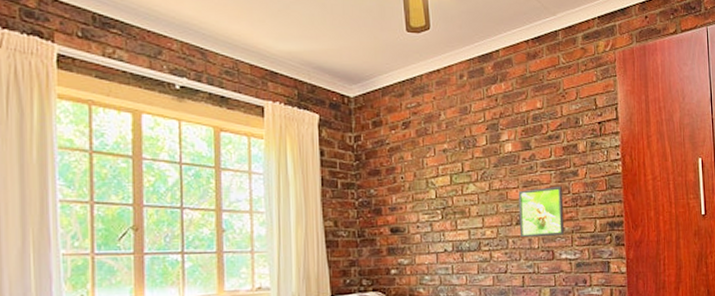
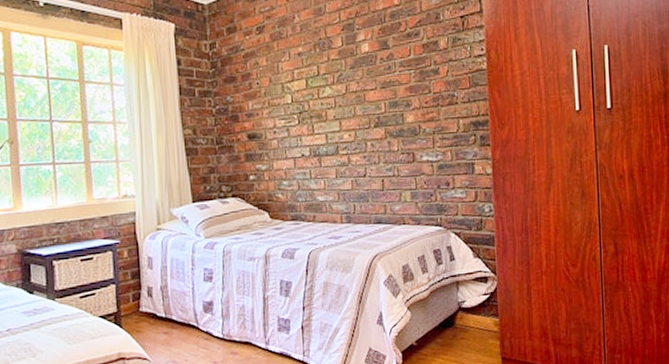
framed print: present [518,187,565,238] -> none [376,86,426,141]

